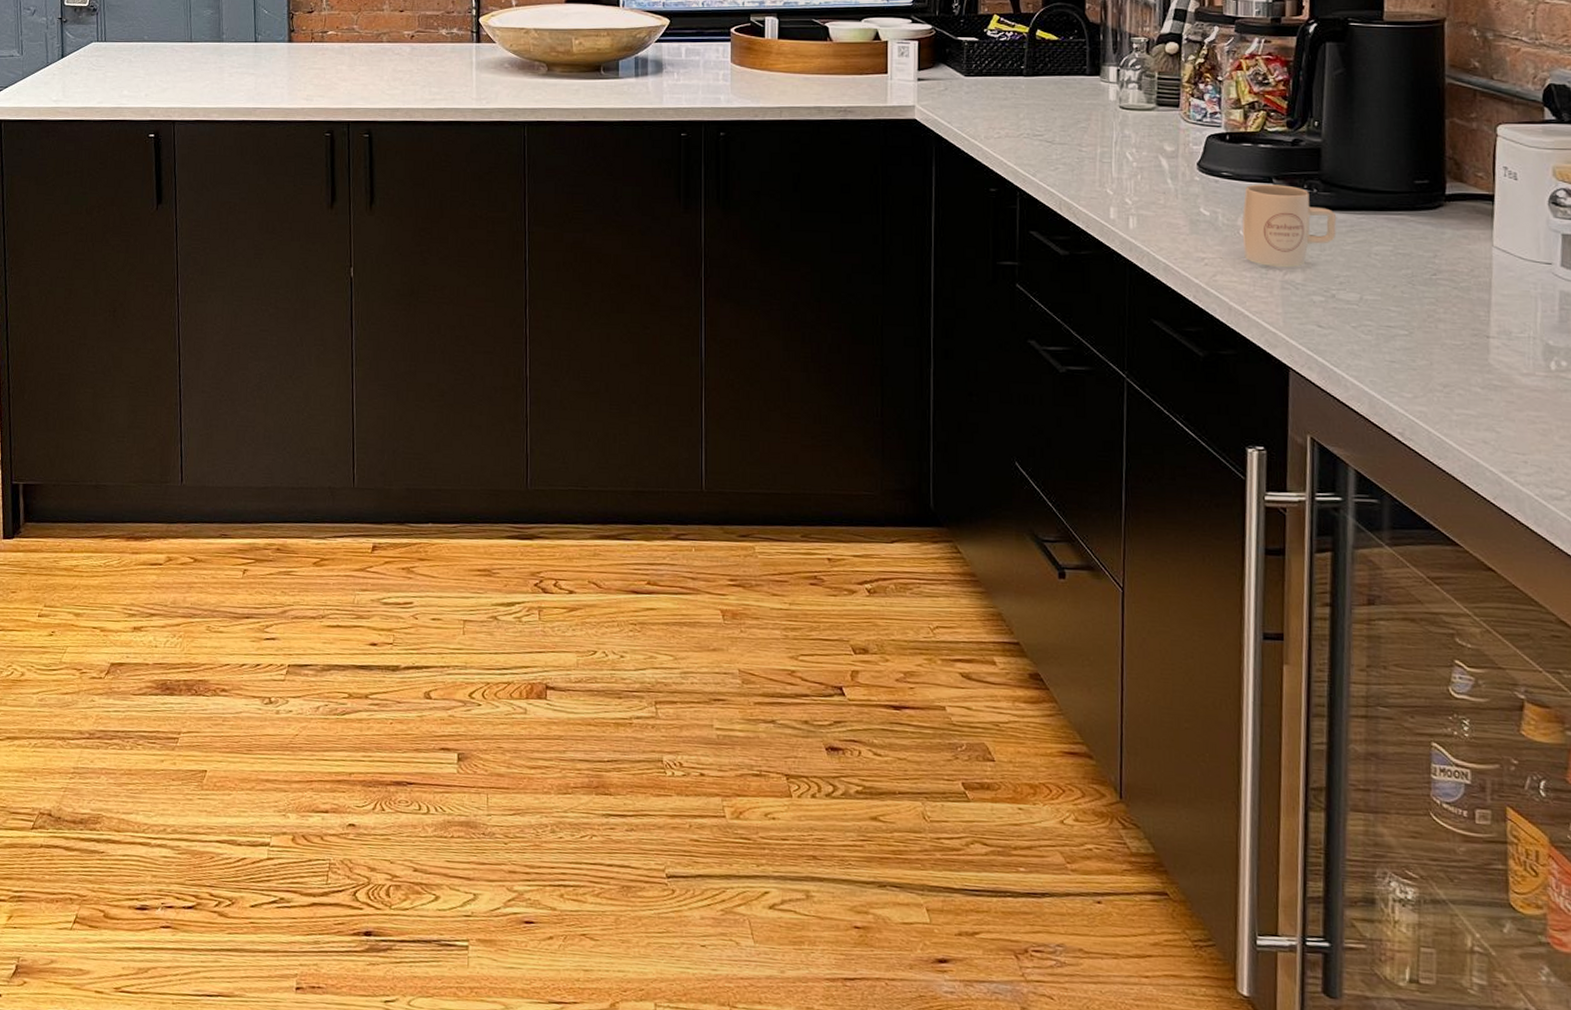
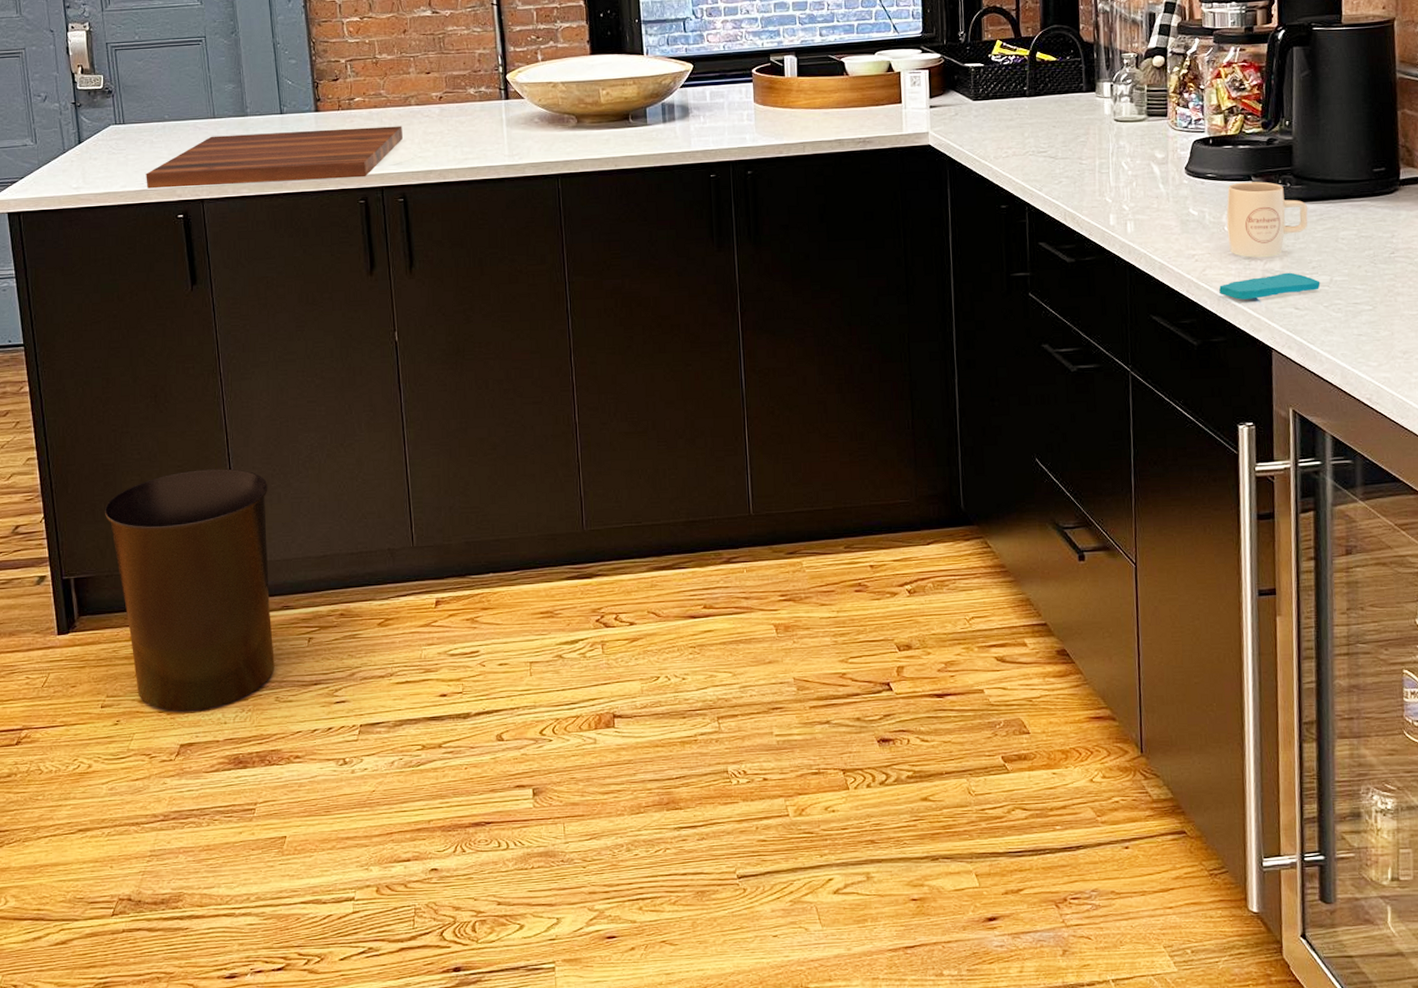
waste bin: none [57,388,216,631] -> present [105,468,275,711]
cutting board: none [121,59,372,111] -> present [146,126,403,189]
sponge: none [1231,285,1348,312] -> present [1219,272,1321,300]

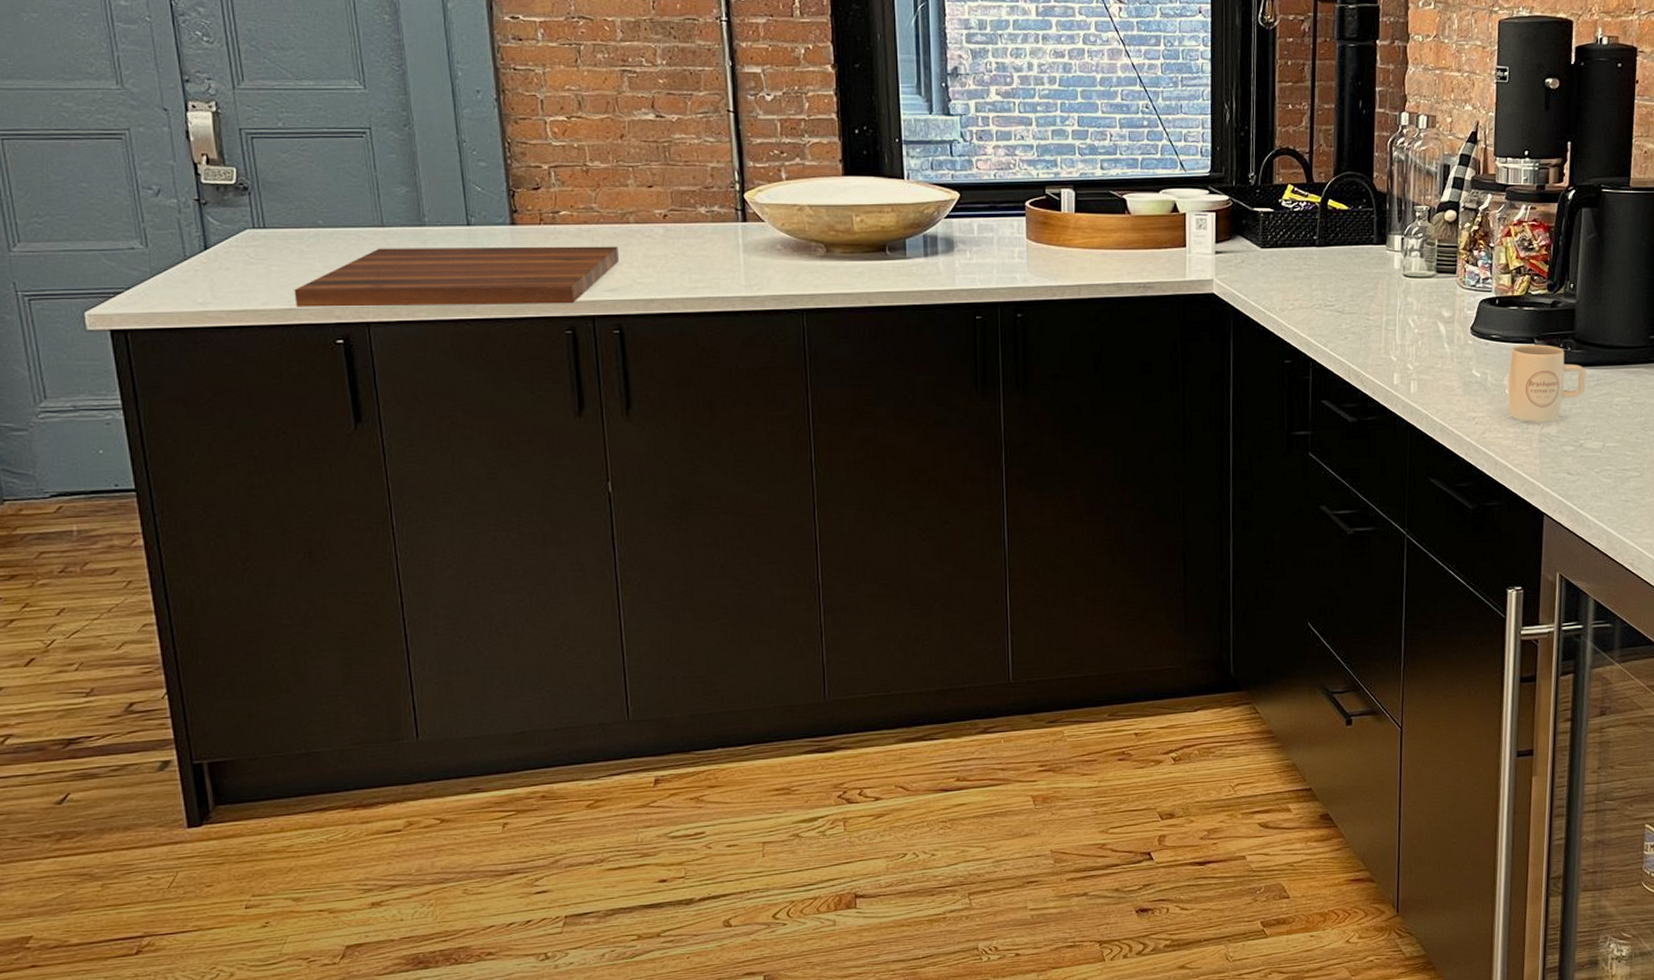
waste bin: present [105,468,275,711] -> none [247,635,462,910]
sponge: present [1219,272,1321,300] -> none [1497,437,1593,464]

